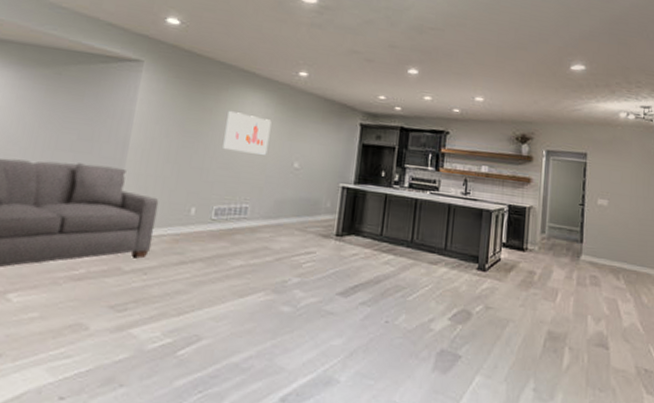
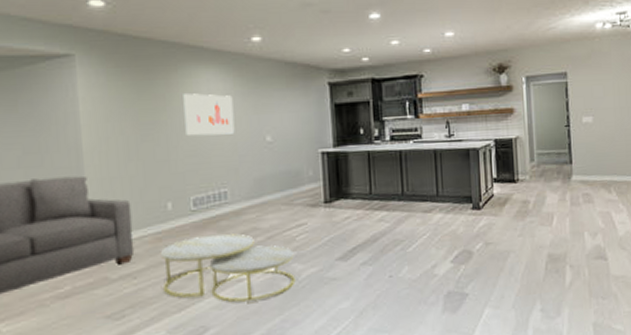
coffee table: none [169,245,298,320] -> present [160,233,296,303]

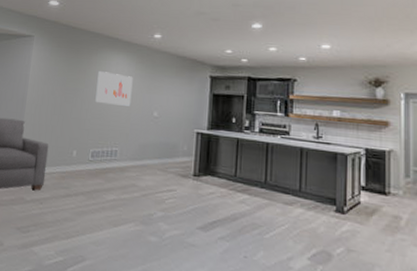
coffee table: present [160,233,296,303] -> none [59,182,162,247]

